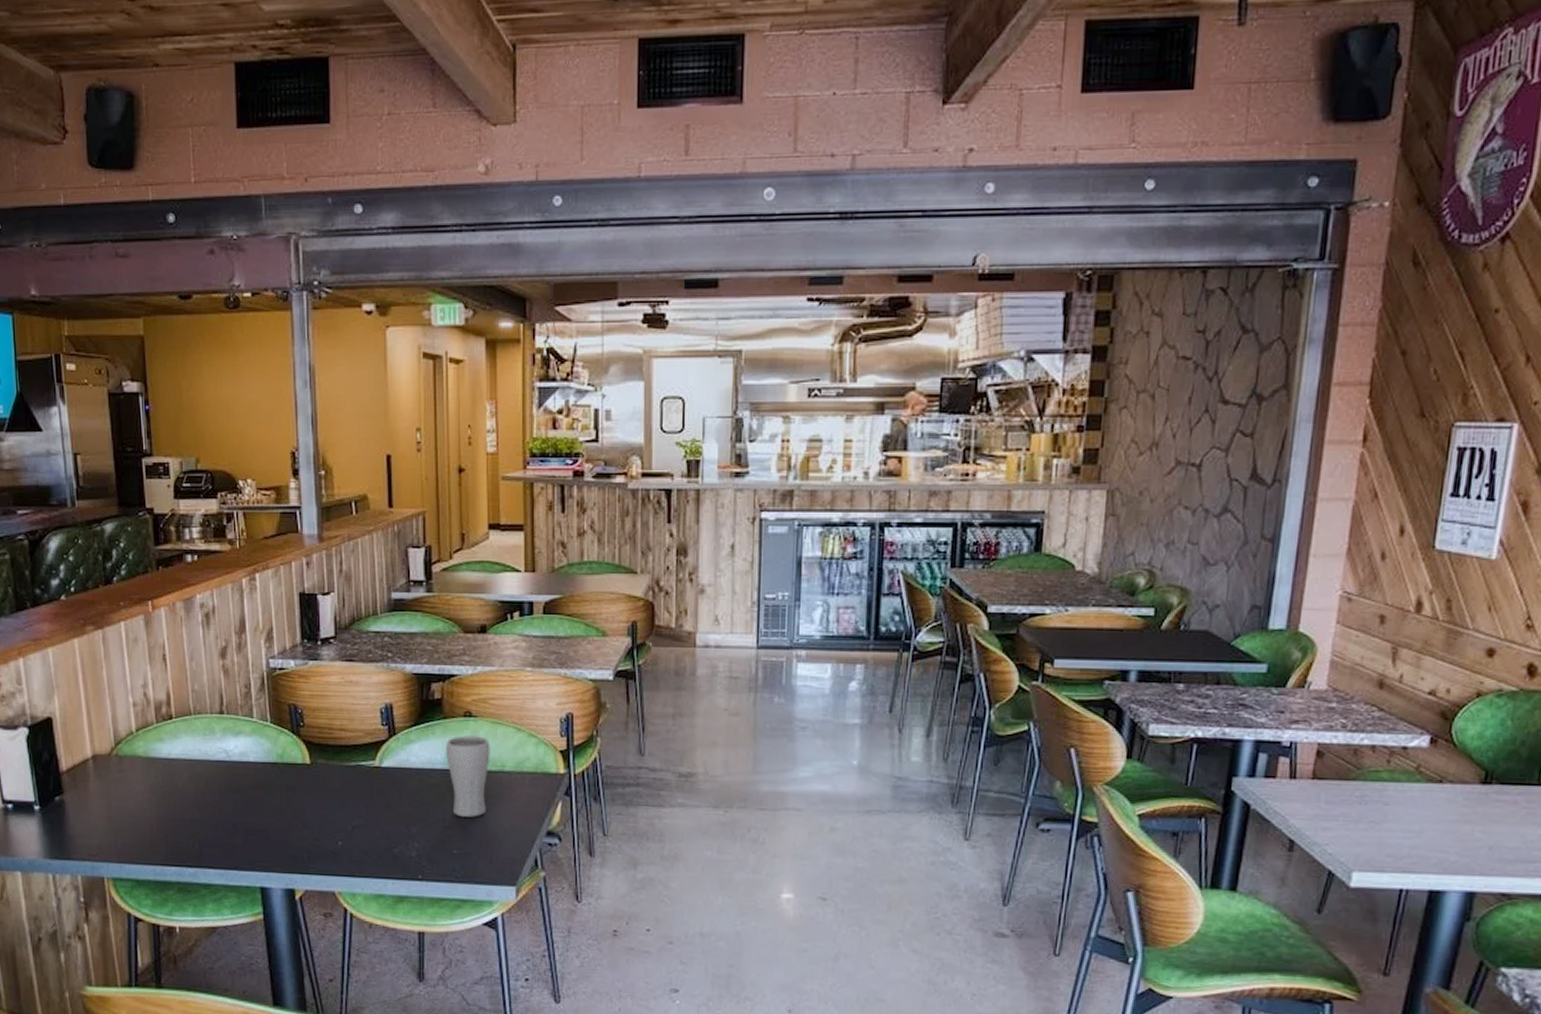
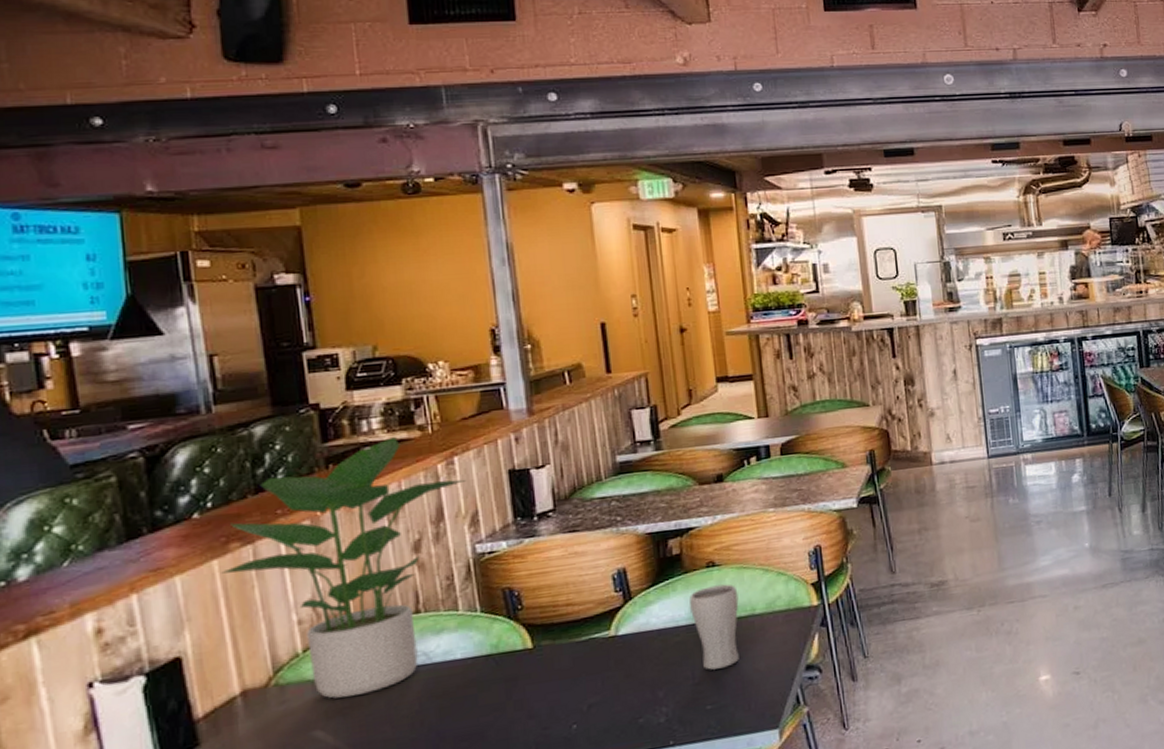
potted plant: none [80,547,265,777] -> present [221,436,467,699]

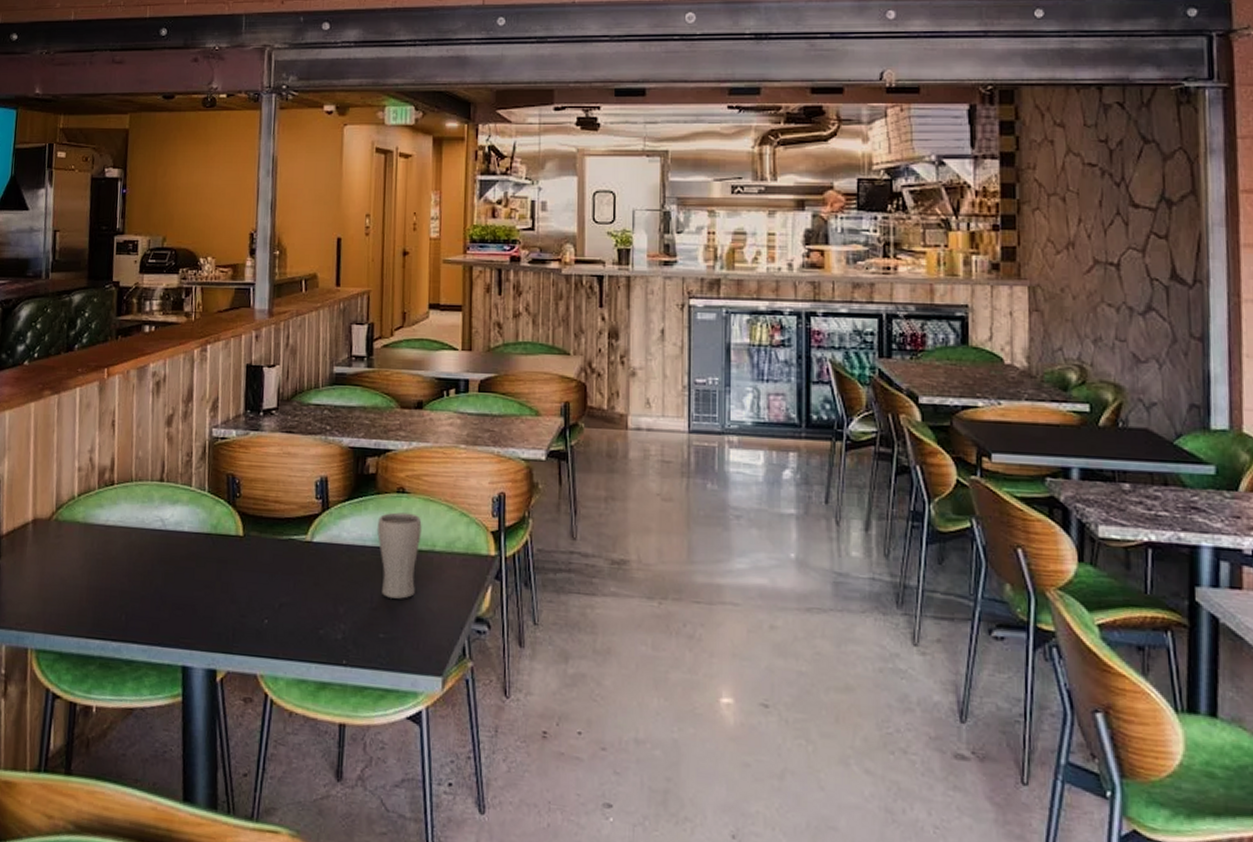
potted plant: present [221,436,467,699] -> none [35,319,214,545]

